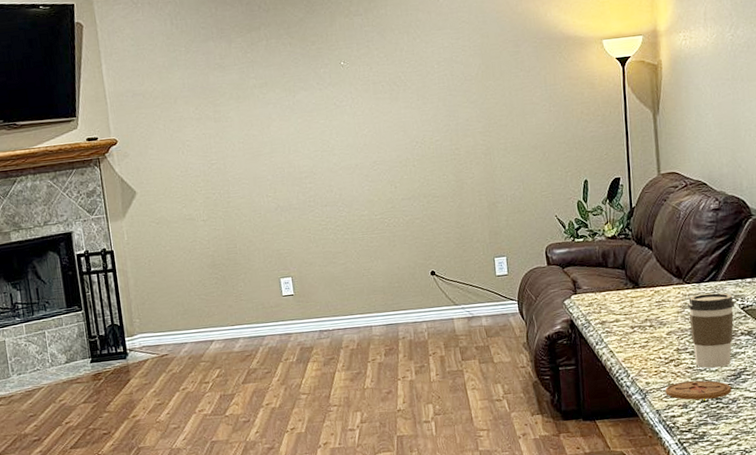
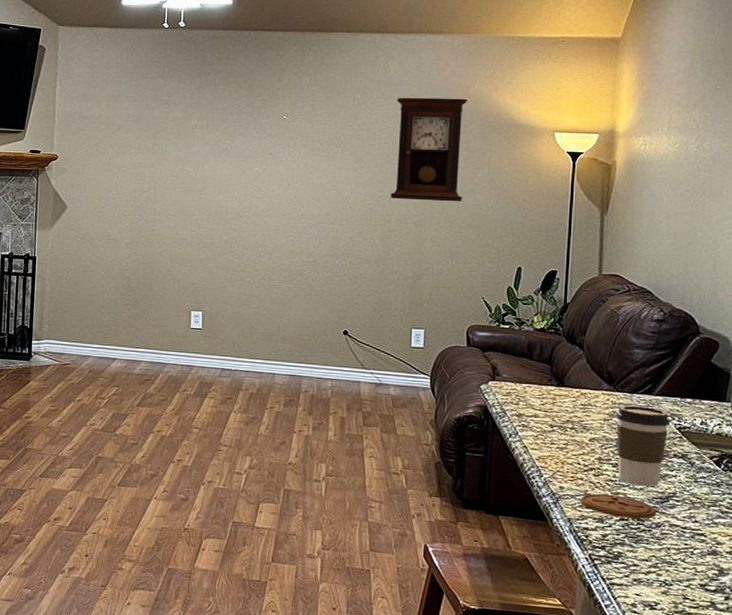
pendulum clock: none [449,18,525,131] -> present [390,97,467,202]

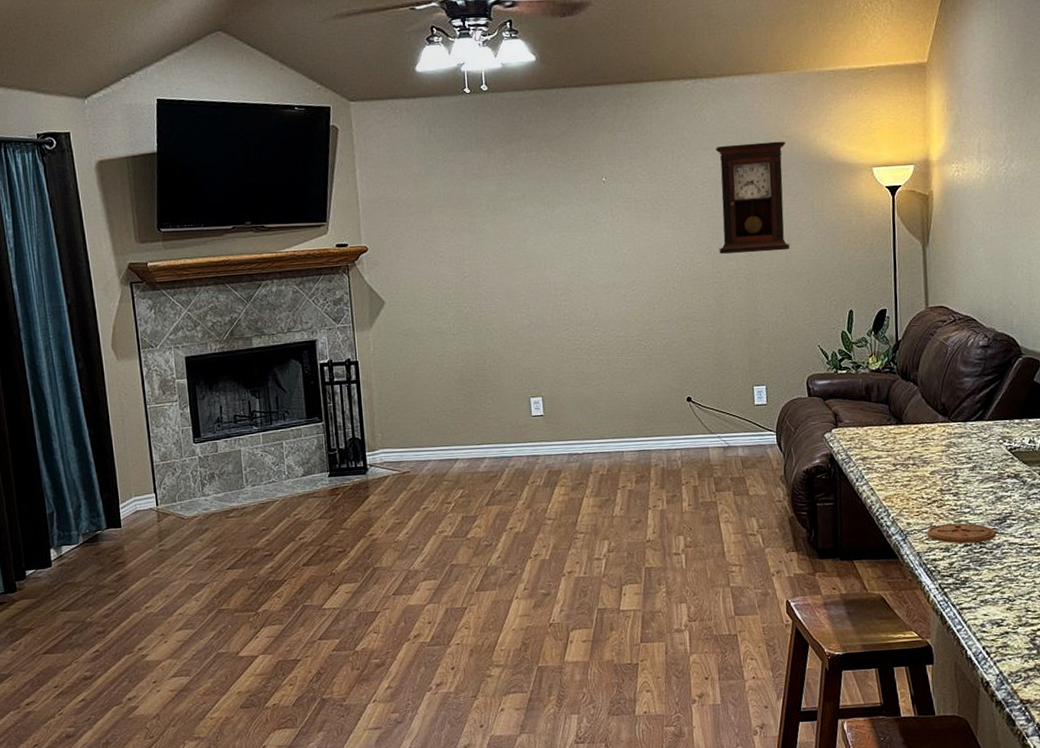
coffee cup: present [616,405,671,487] -> none [953,433,1002,511]

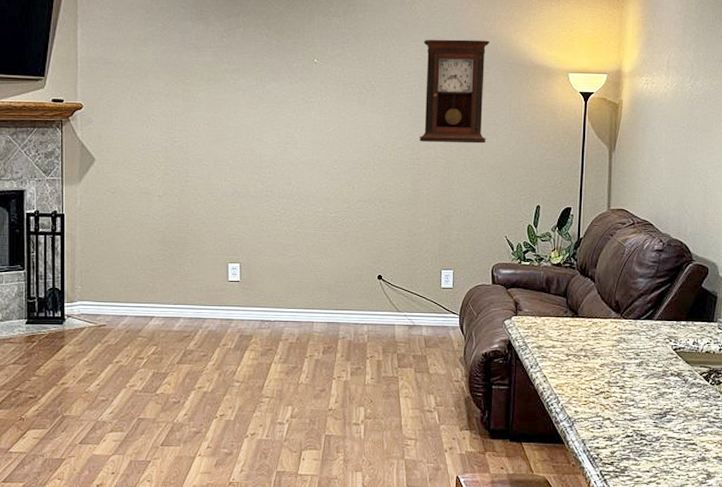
coaster: present [927,523,997,544] -> none [592,414,657,434]

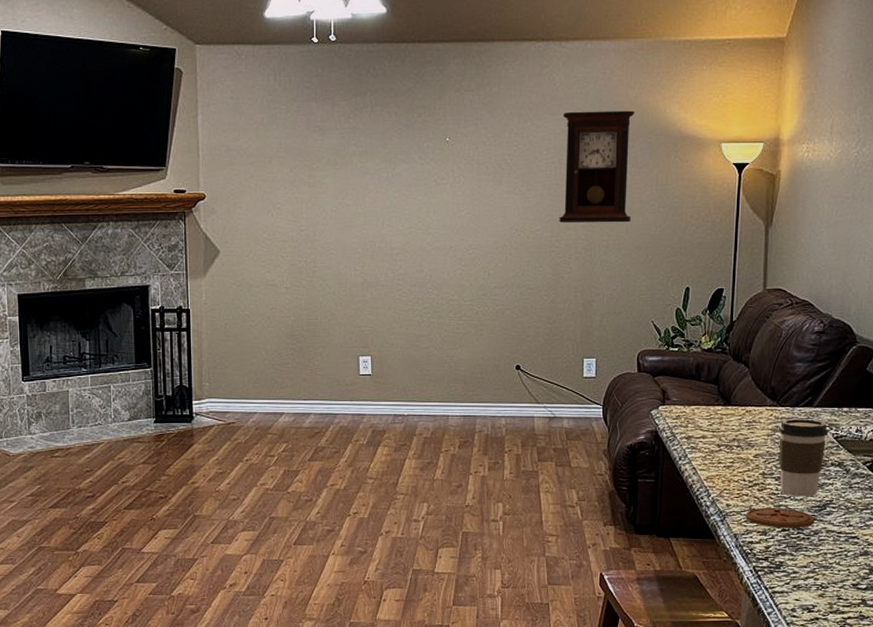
coaster: none [592,414,657,434] -> present [745,507,815,528]
coffee cup: none [623,331,668,405] -> present [779,419,829,497]

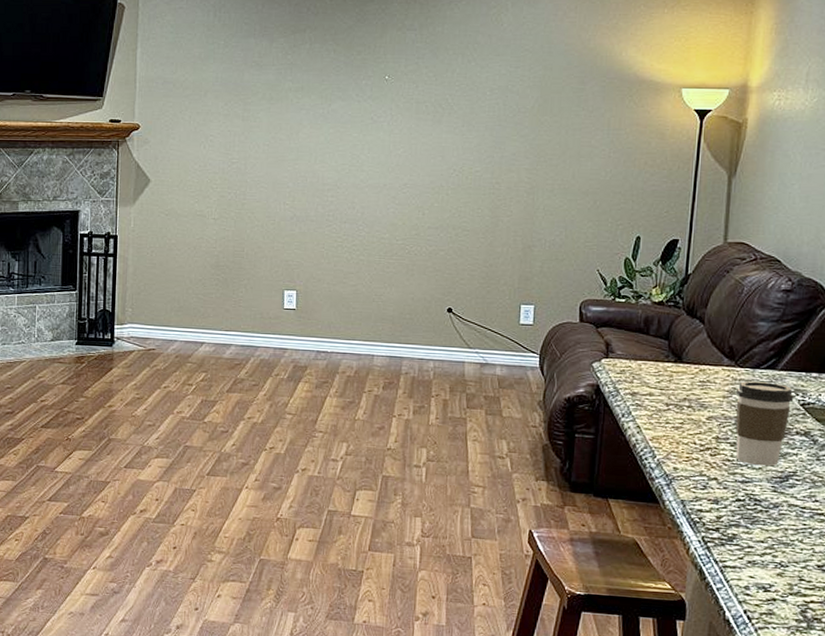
pendulum clock: present [559,110,634,223] -> none [501,52,587,167]
coaster: present [745,507,815,528] -> none [695,474,775,500]

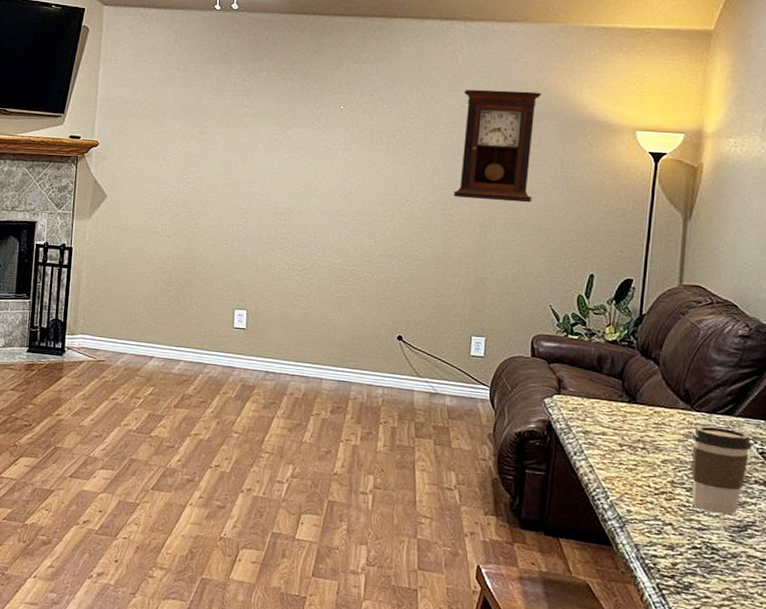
pendulum clock: none [501,52,587,167] -> present [453,89,541,203]

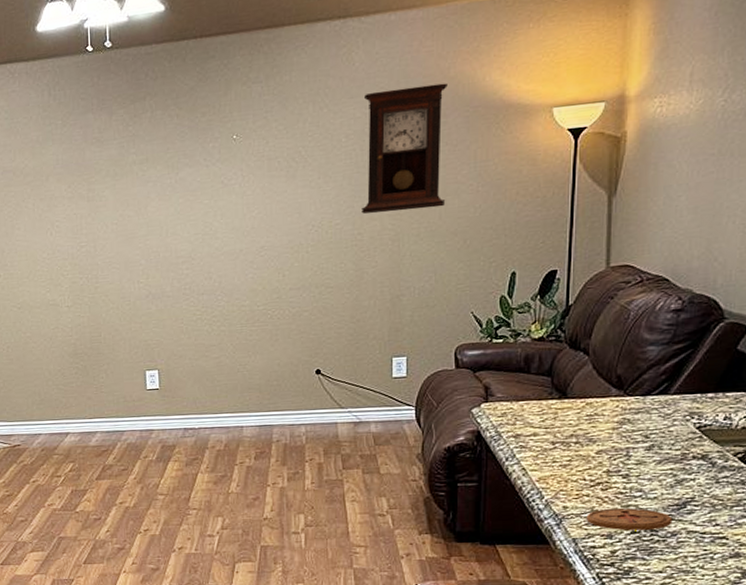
coaster: none [649,519,733,549] -> present [586,508,673,531]
coffee cup: present [691,426,753,515] -> none [627,408,689,495]

